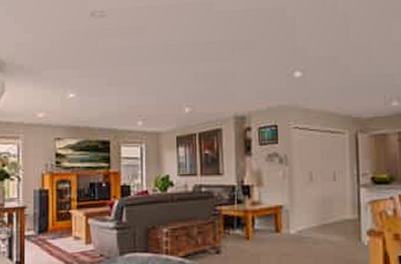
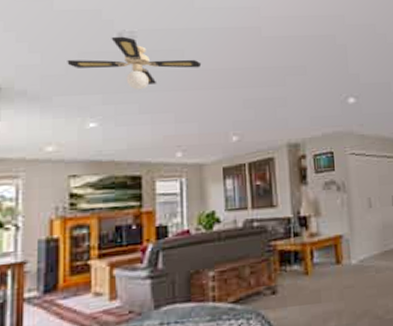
ceiling fan: none [52,15,160,65] -> present [67,36,202,90]

